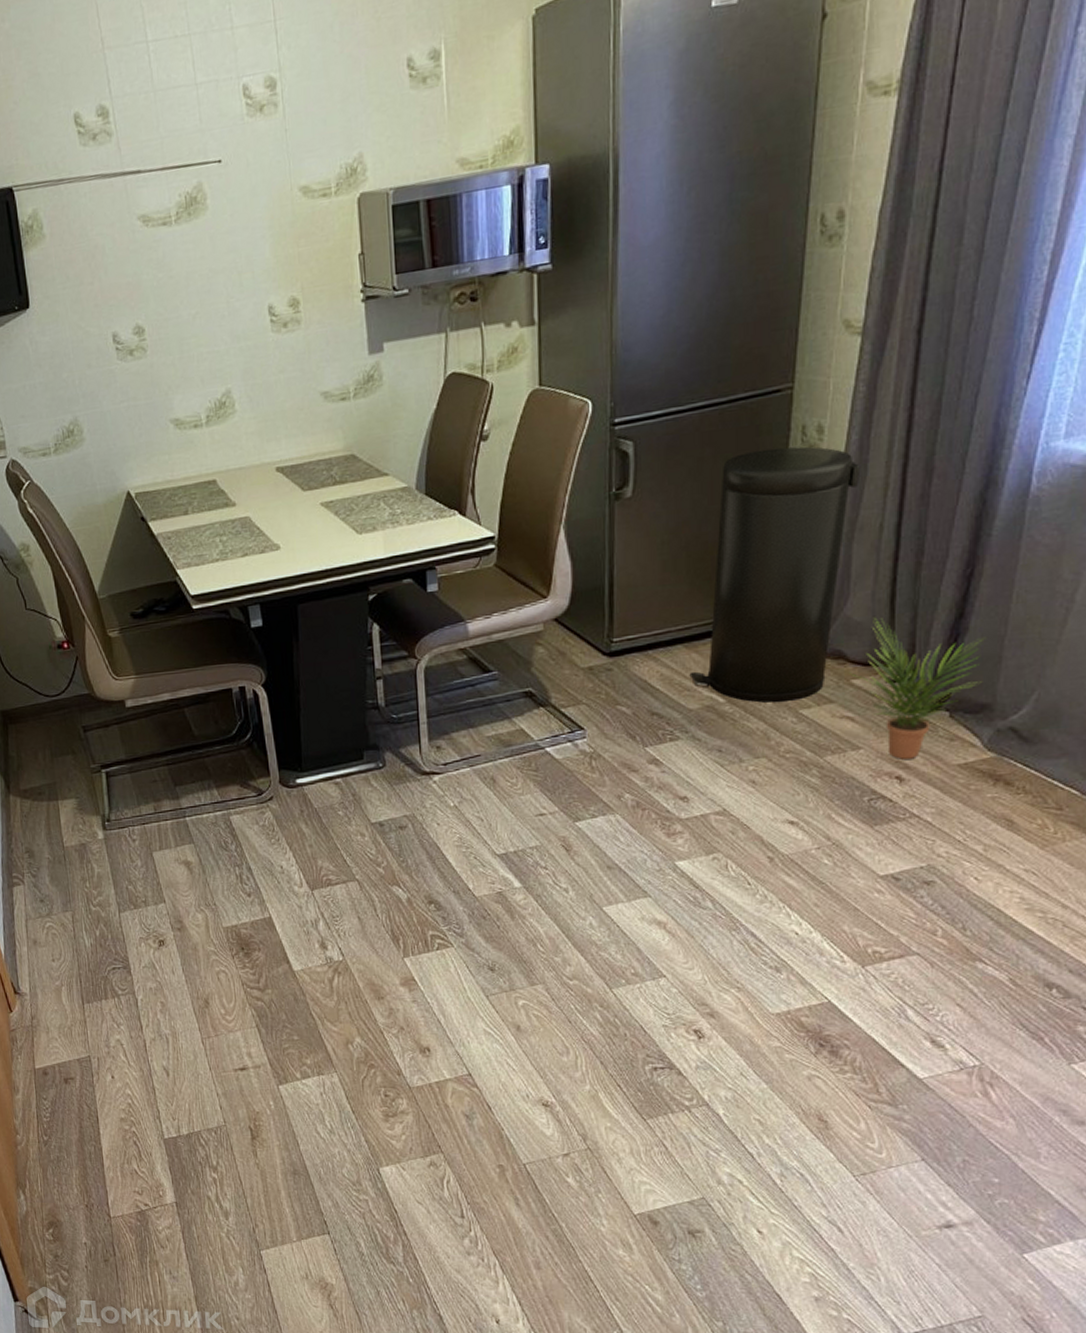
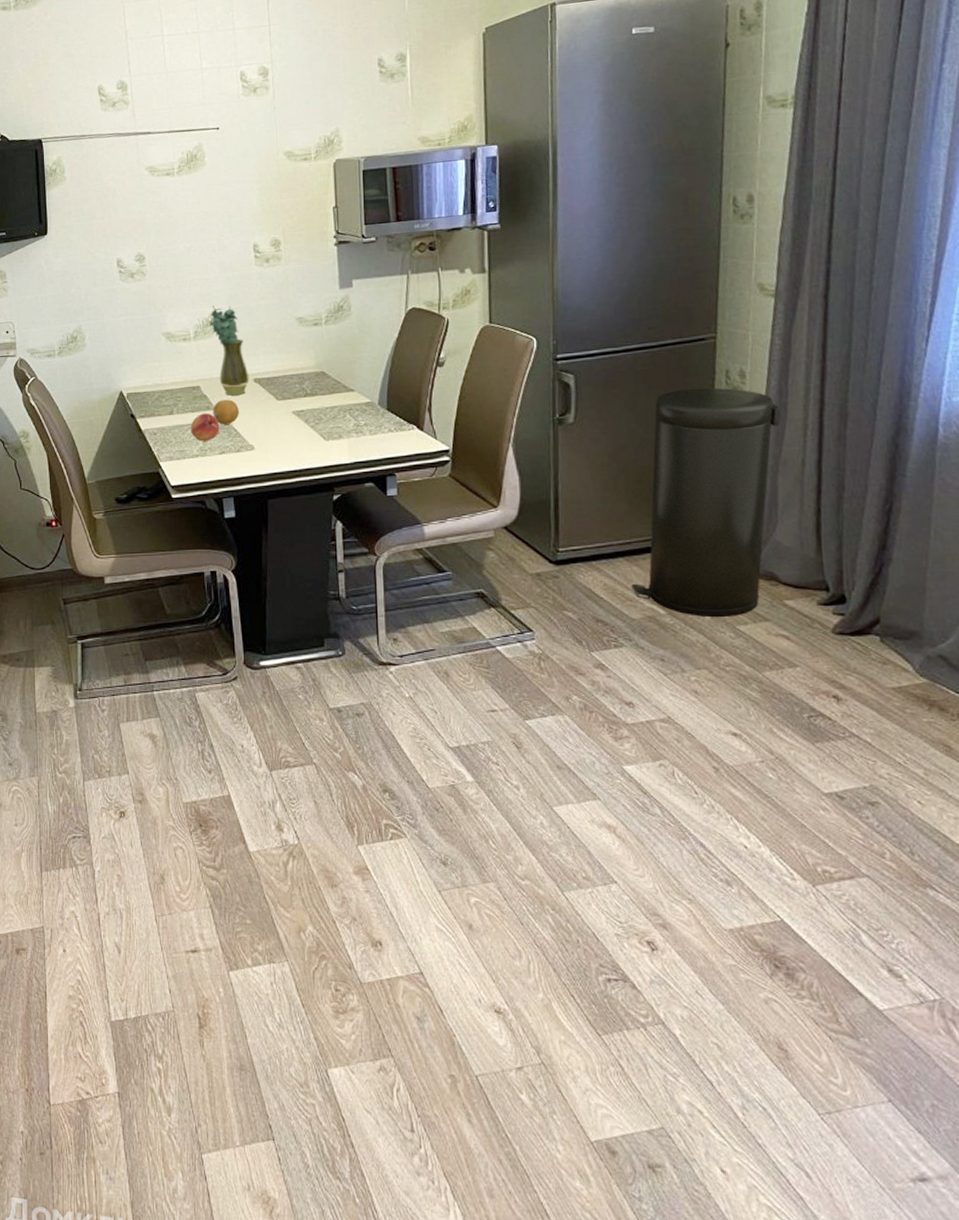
fruit: none [208,510,241,544] -> present [190,413,219,442]
vase: none [223,382,271,489] -> present [210,306,249,396]
fruit: none [232,493,261,523] -> present [213,399,239,425]
potted plant: present [844,617,987,759] -> none [777,543,910,679]

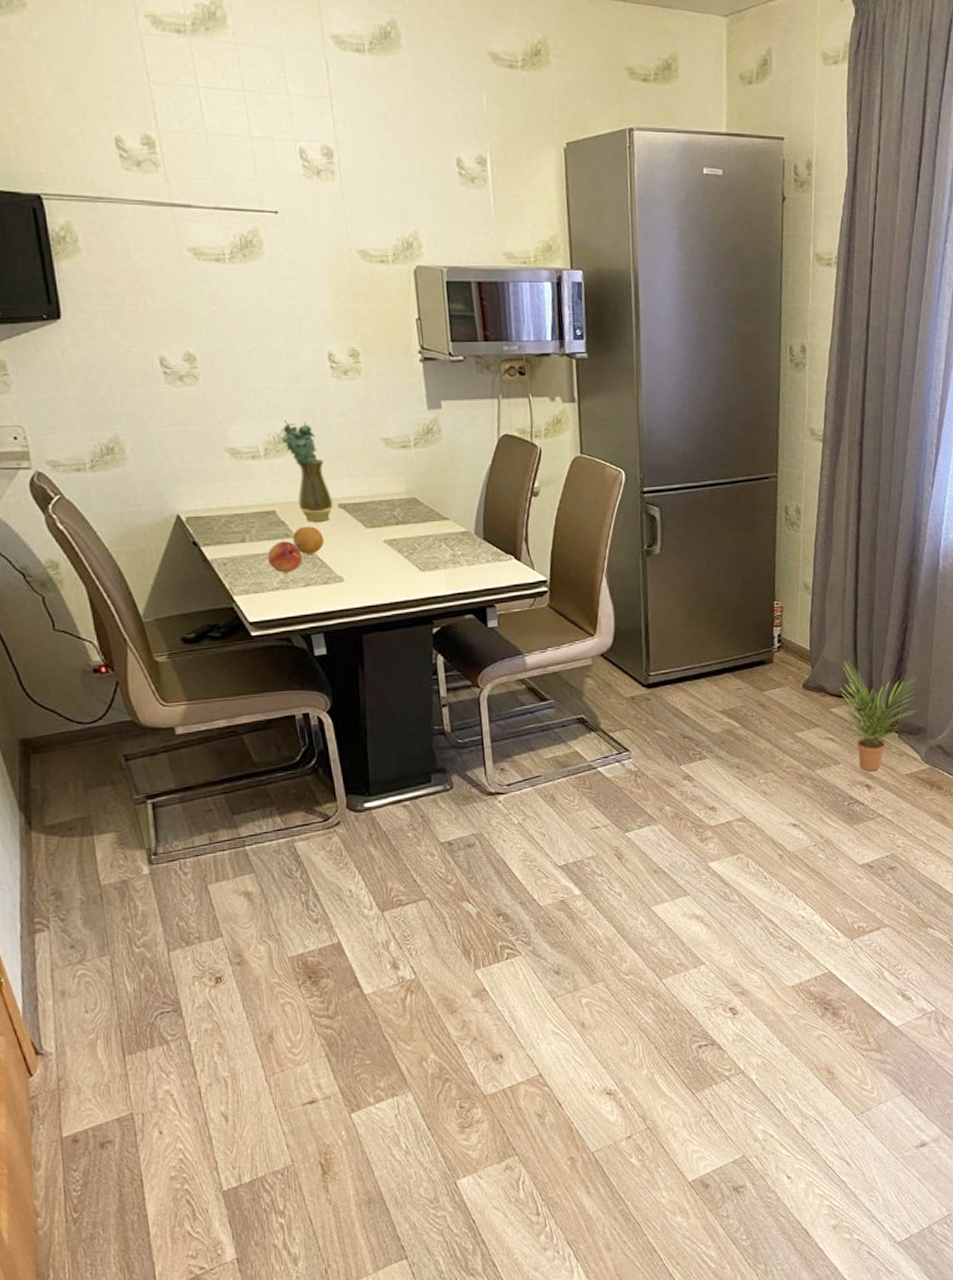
pedal bin: present [631,387,781,617] -> none [712,522,828,727]
potted plant: none [777,543,910,679] -> present [825,659,919,771]

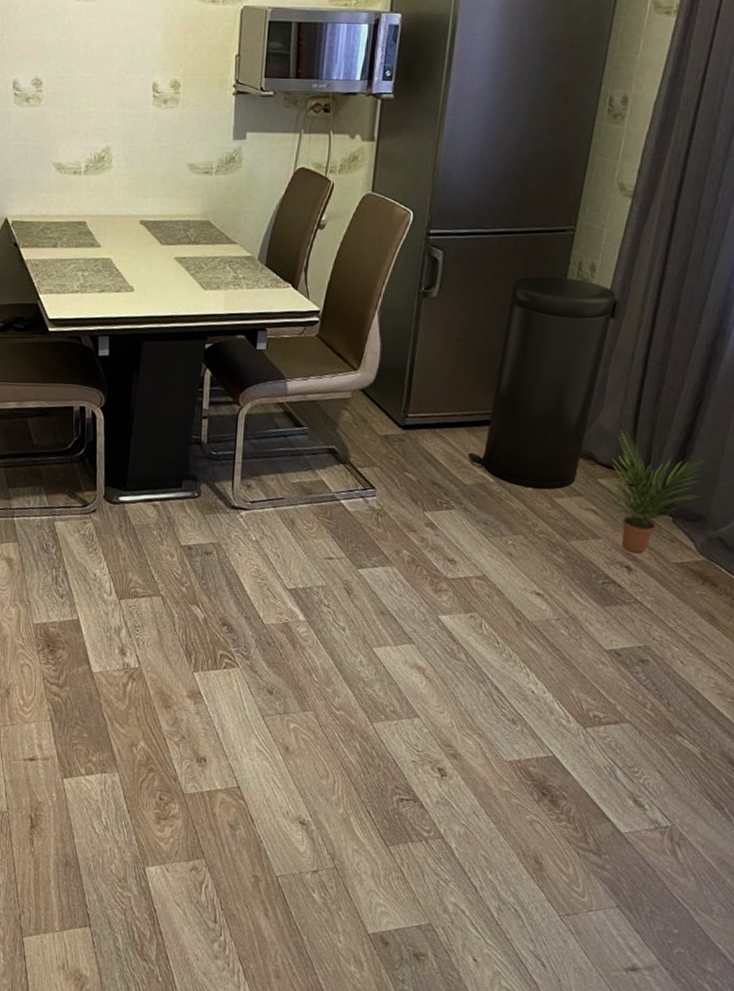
fruit: present [267,541,302,573] -> none [72,249,102,278]
vase: present [282,420,333,522] -> none [101,141,136,235]
fruit: present [293,526,324,554] -> none [96,238,123,264]
pedal bin: none [712,522,828,727] -> present [467,276,622,490]

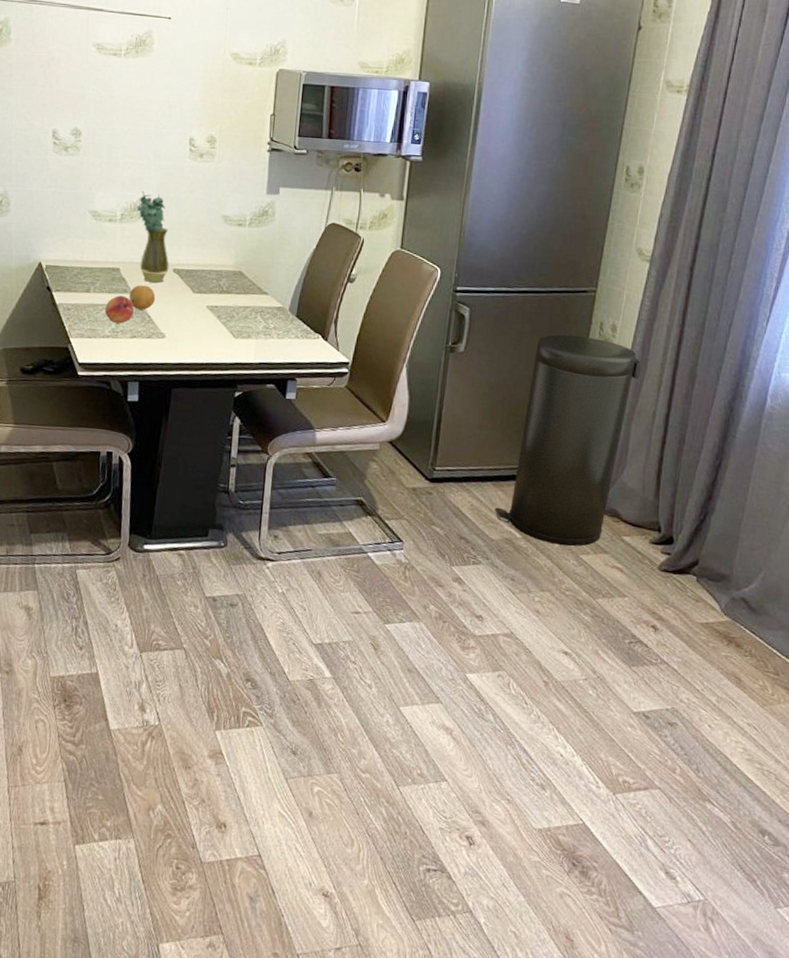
fruit: none [72,249,102,278] -> present [104,295,134,324]
fruit: none [96,238,123,264] -> present [129,285,155,310]
vase: none [101,141,136,235] -> present [137,191,170,283]
potted plant: present [593,429,707,553] -> none [618,487,728,612]

